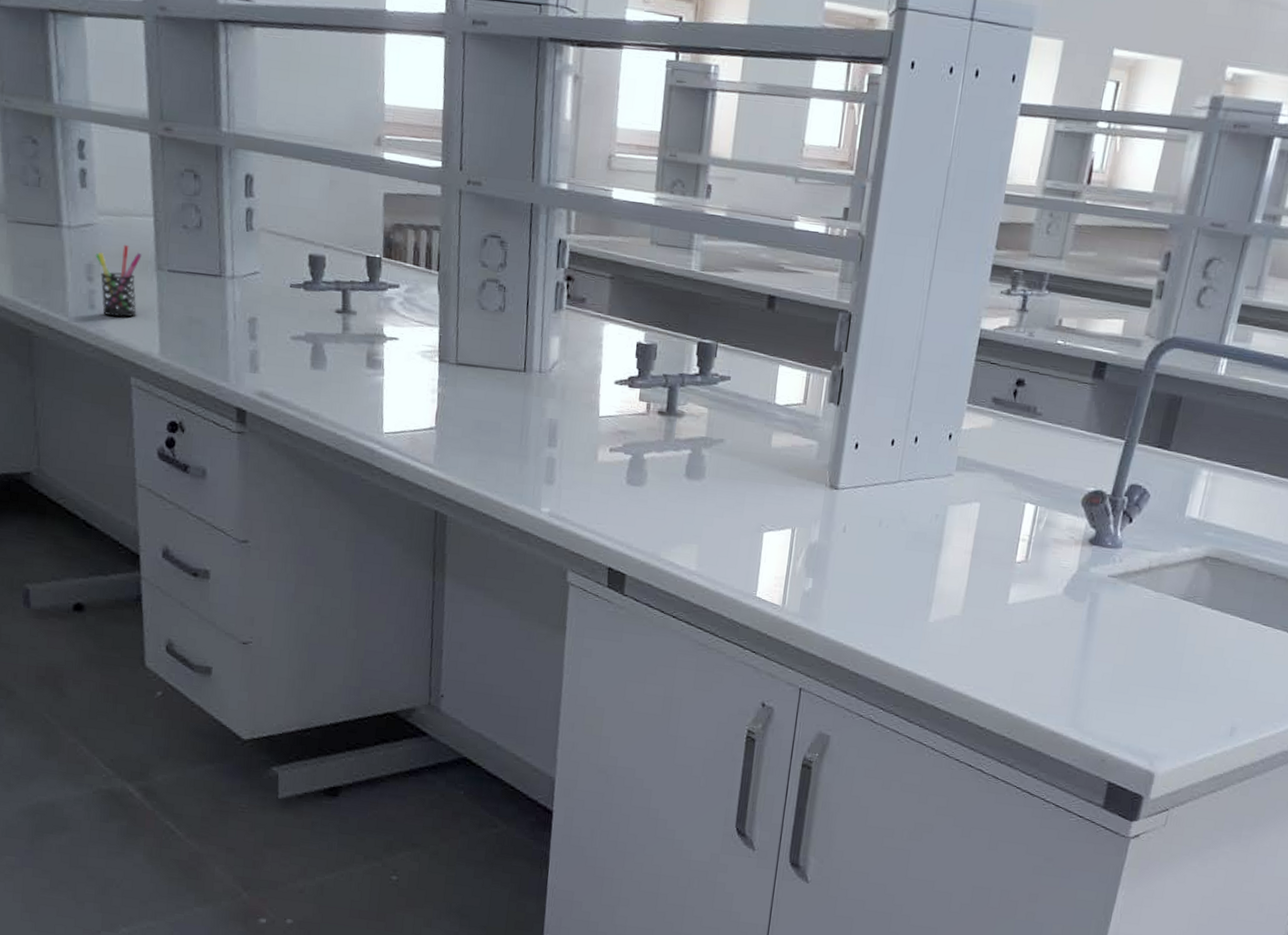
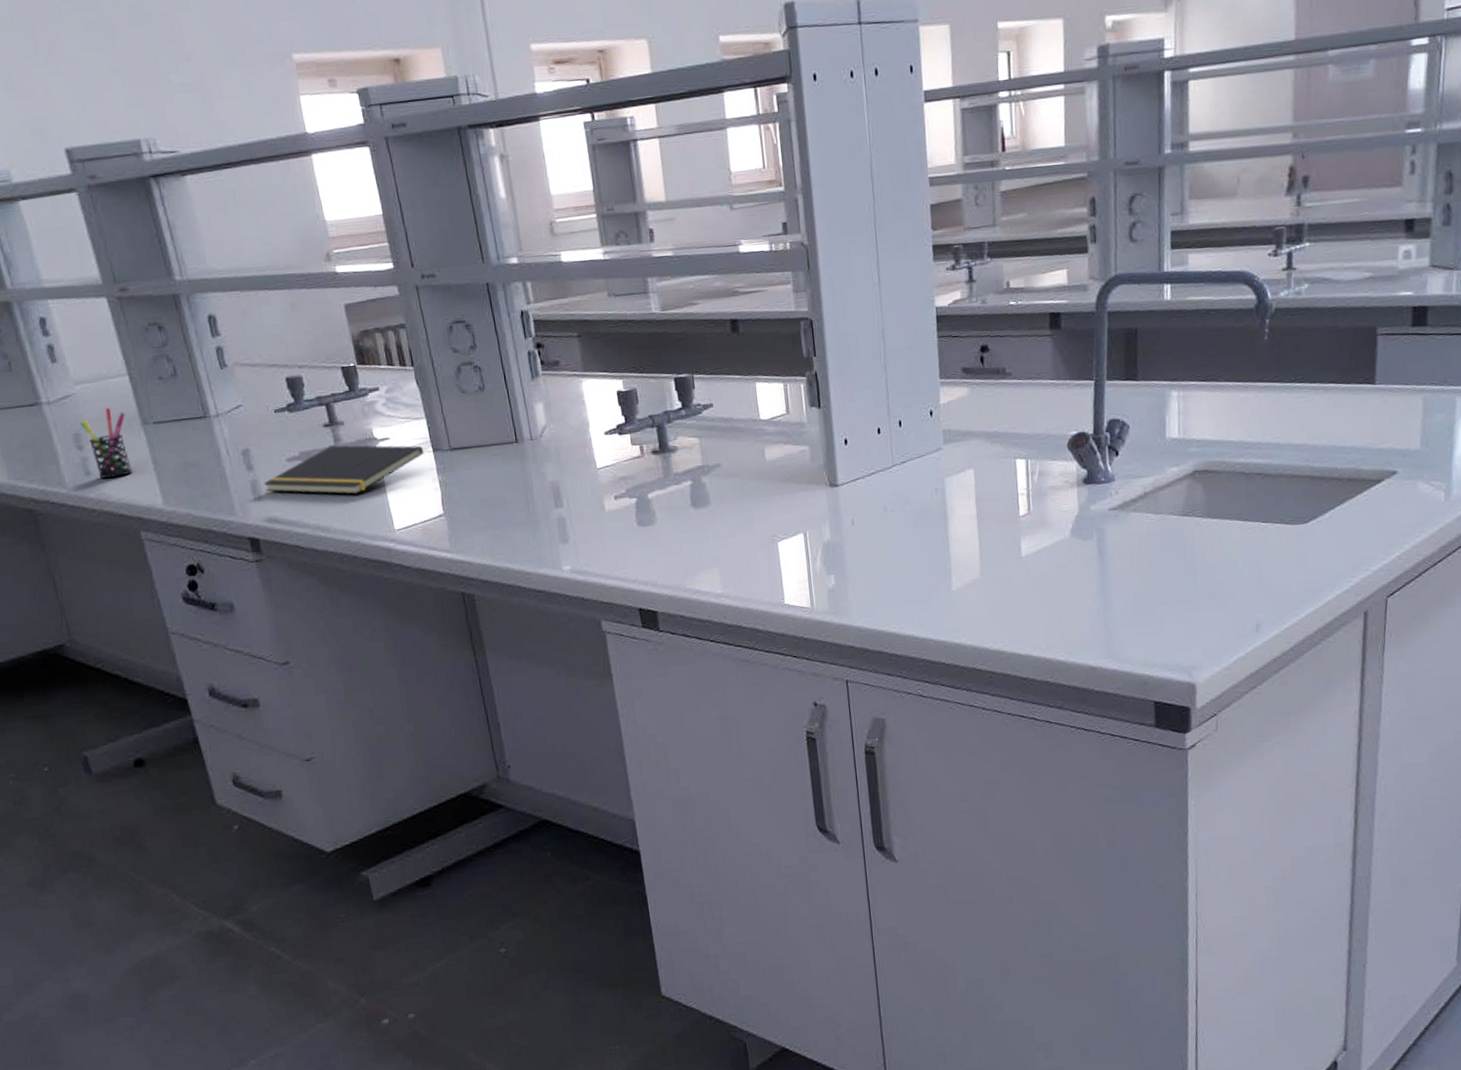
notepad: none [263,333,431,389] -> present [263,445,425,495]

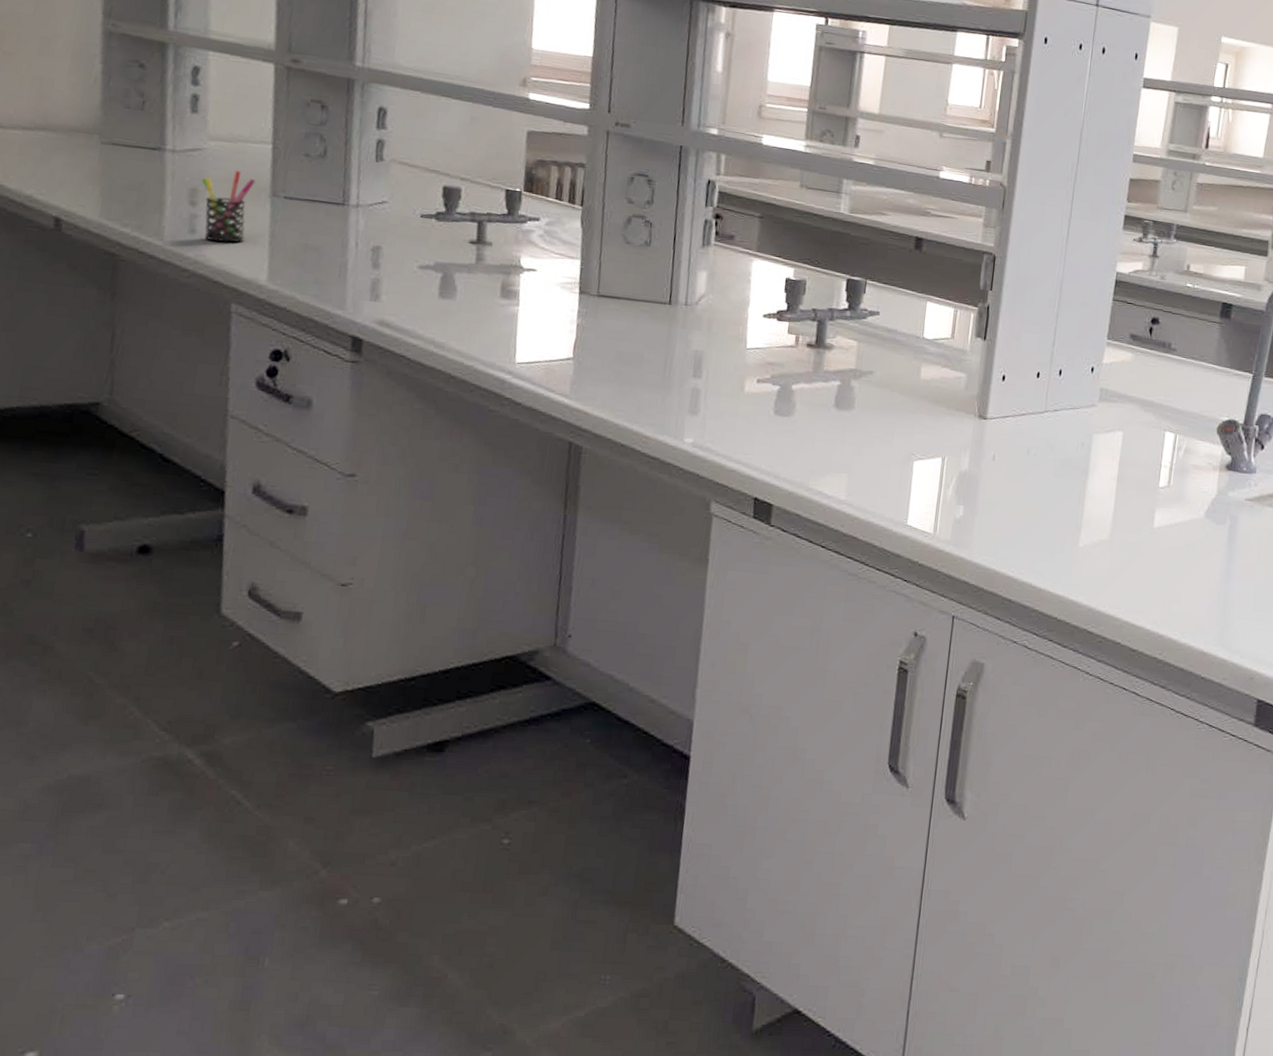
notepad: present [263,445,425,495] -> none [385,263,570,319]

